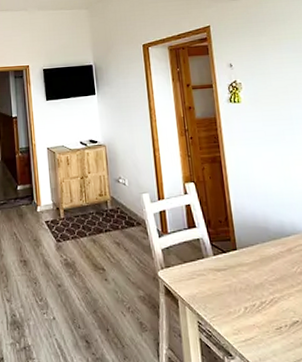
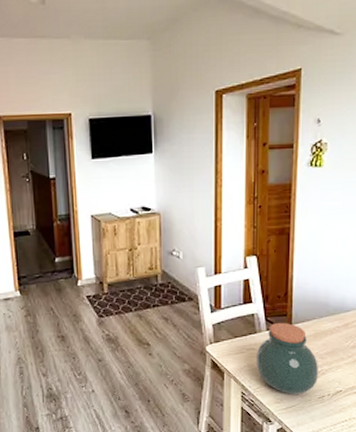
jar: none [206,247,272,325] -> present [256,322,319,394]

